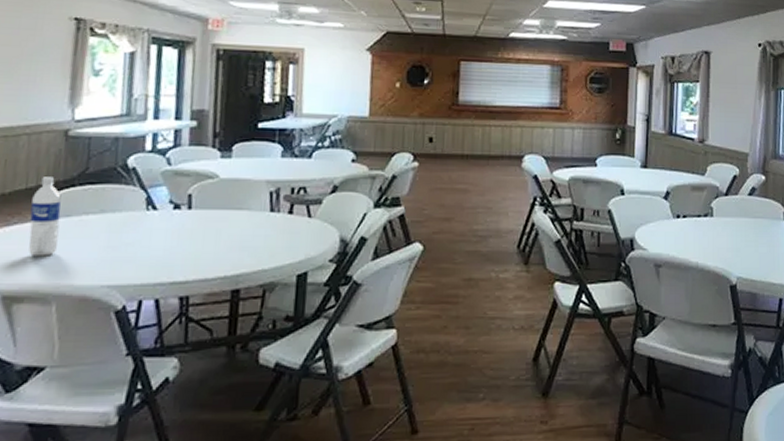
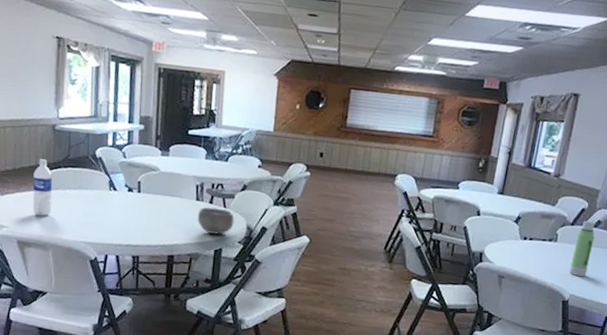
bowl: none [272,219,323,253] -> present [197,207,234,235]
water bottle: none [731,189,752,255] -> present [569,221,595,277]

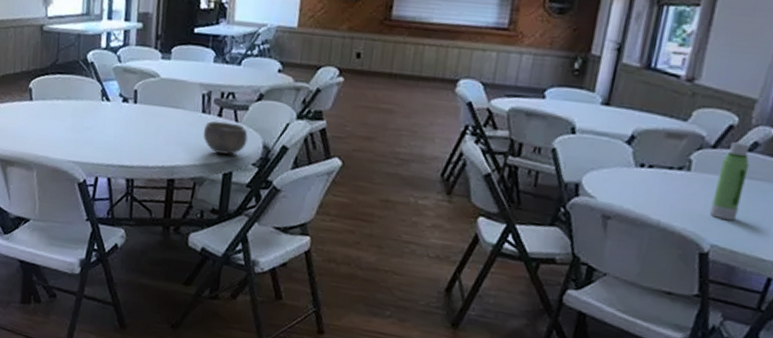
water bottle: present [32,159,53,217] -> none [16,64,39,131]

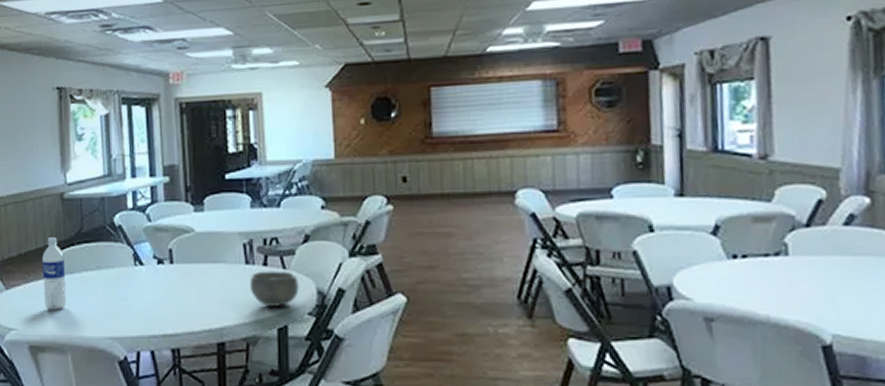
water bottle: none [16,64,39,131] -> present [42,237,67,310]
water bottle: present [709,142,750,221] -> none [820,217,853,305]

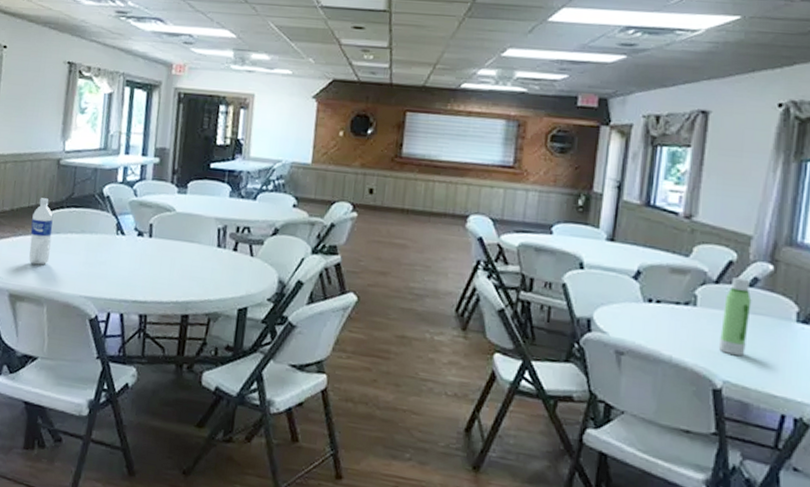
bowl: present [249,270,299,306] -> none [218,255,263,290]
water bottle: none [820,217,853,305] -> present [718,277,752,357]

